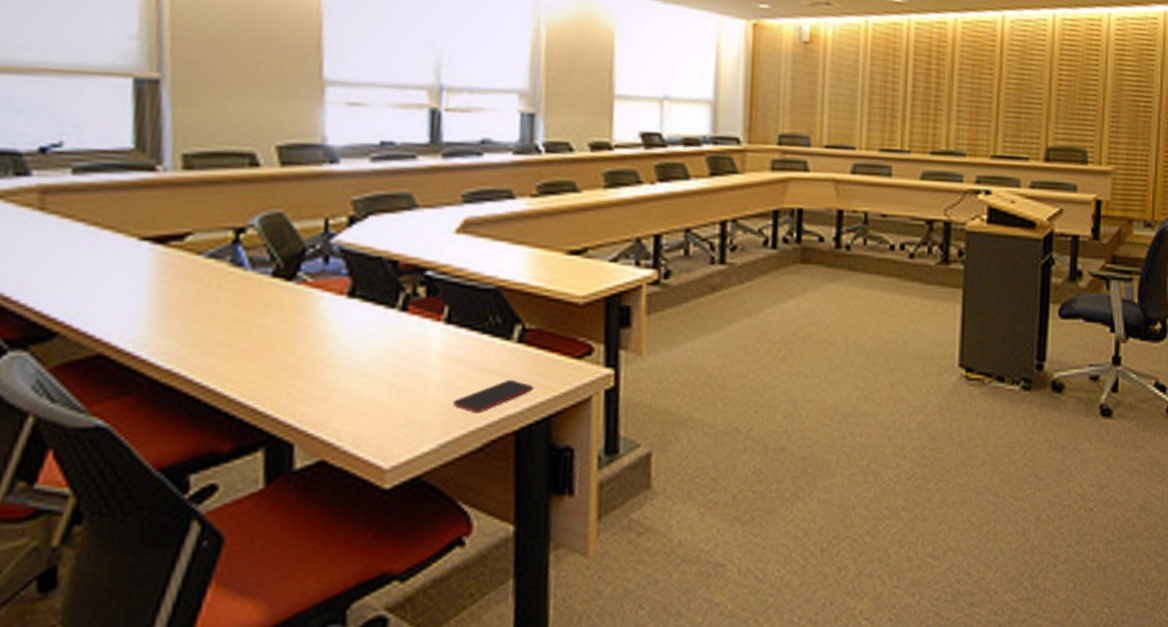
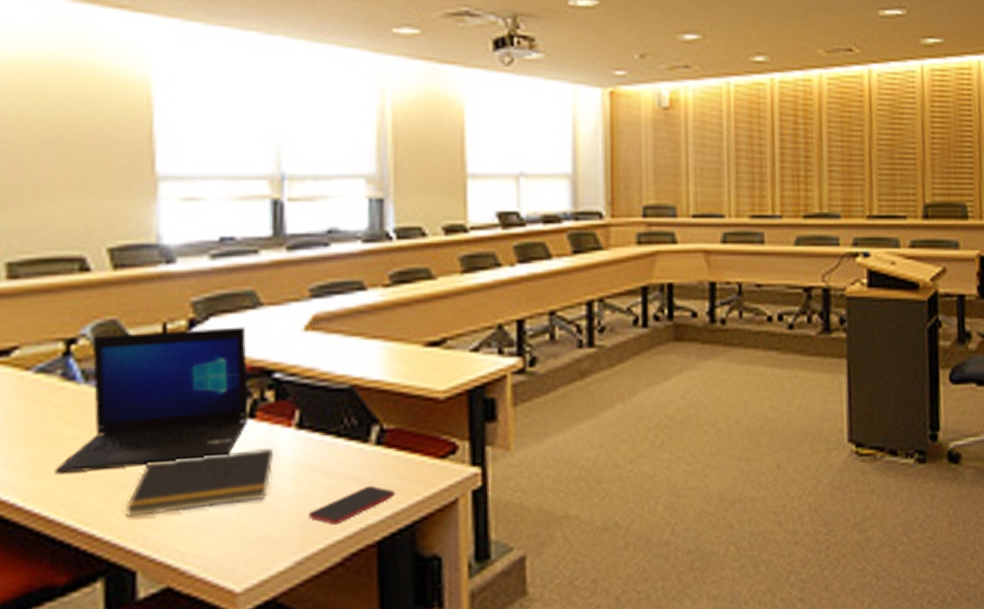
laptop: none [221,225,402,351] -> present [54,326,249,474]
notepad: none [286,339,423,395] -> present [126,447,273,517]

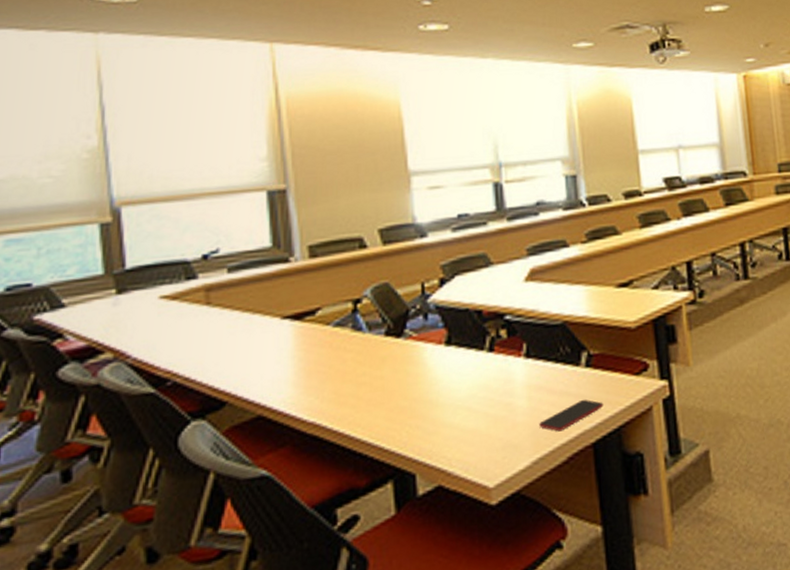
laptop: present [54,326,249,474] -> none [351,281,489,402]
notepad: present [126,447,273,517] -> none [405,374,510,433]

